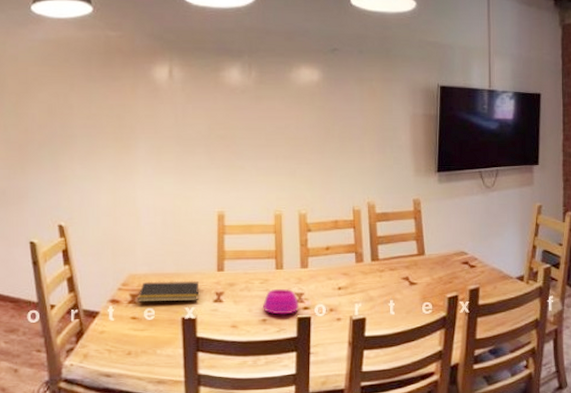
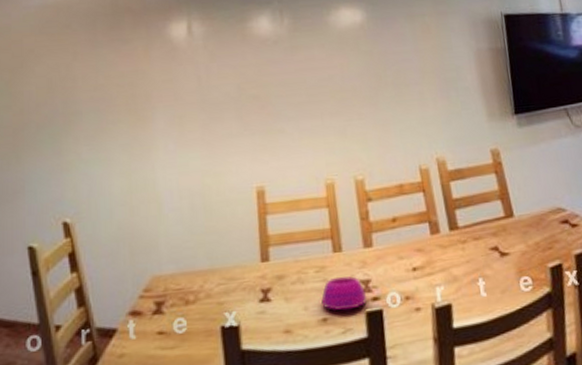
notepad: present [137,280,199,303] -> none [163,277,241,312]

